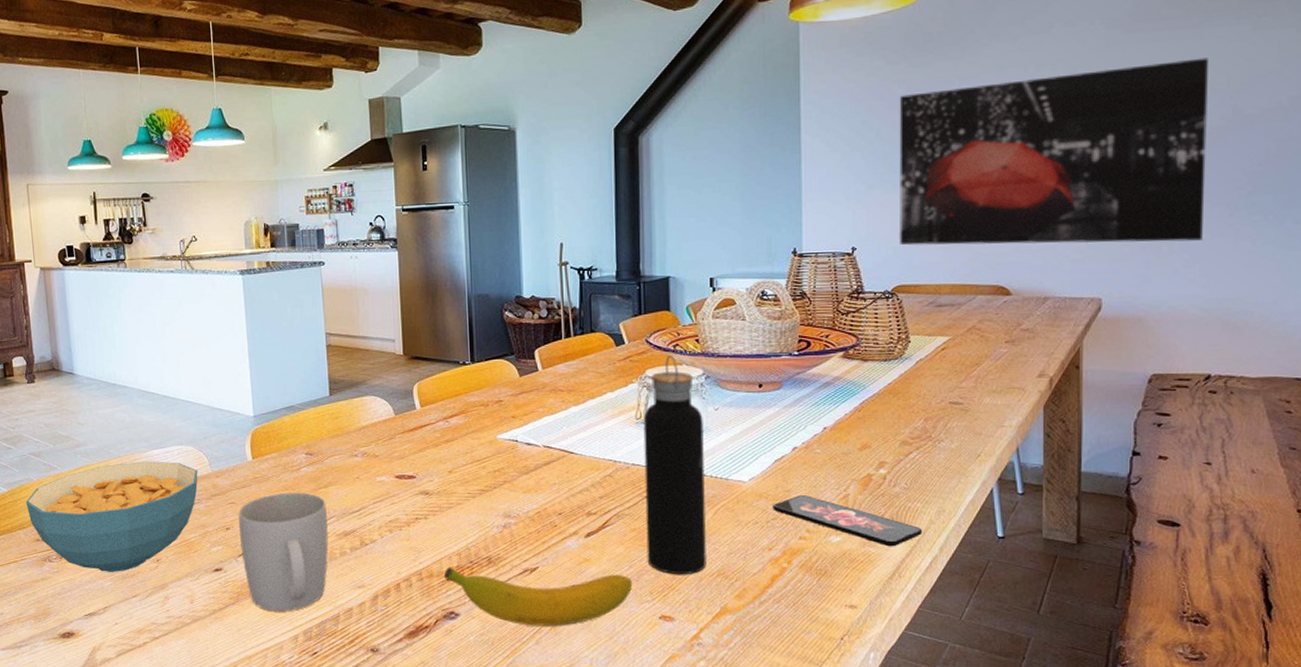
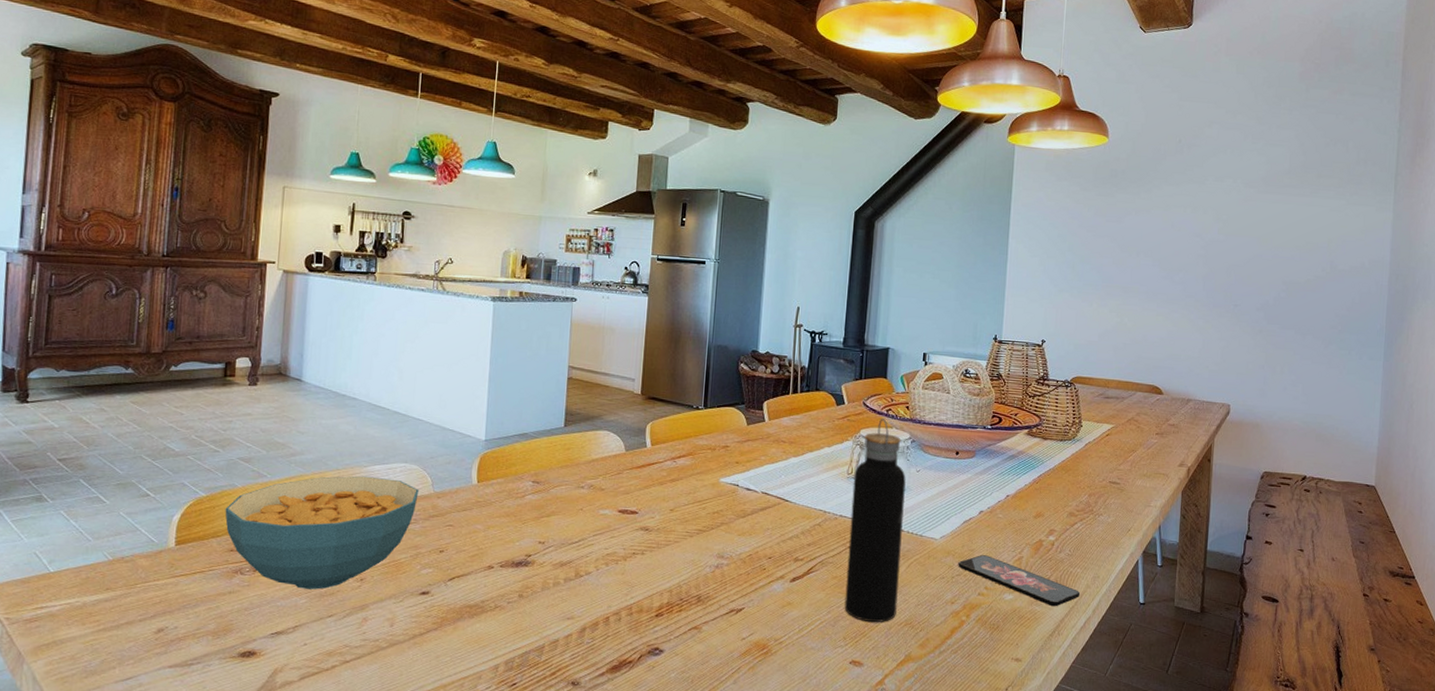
mug: present [238,492,329,611] -> none [452,518,546,640]
banana: present [443,567,633,626] -> none [653,603,829,667]
wall art: present [899,57,1208,246] -> none [1080,217,1315,365]

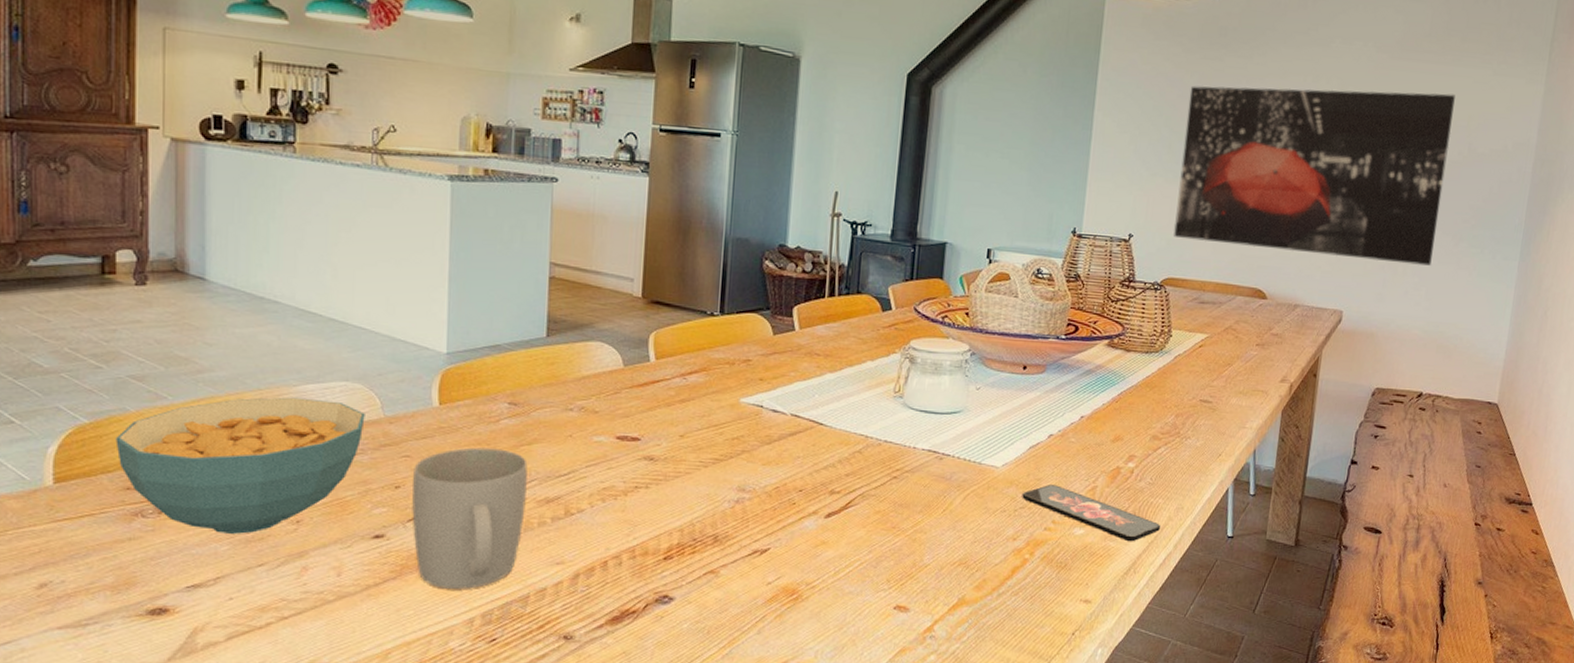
mug: none [452,518,546,640] -> present [412,447,528,589]
water bottle: present [844,417,906,622] -> none [888,326,964,562]
wall art: none [1080,217,1315,365] -> present [1174,85,1455,266]

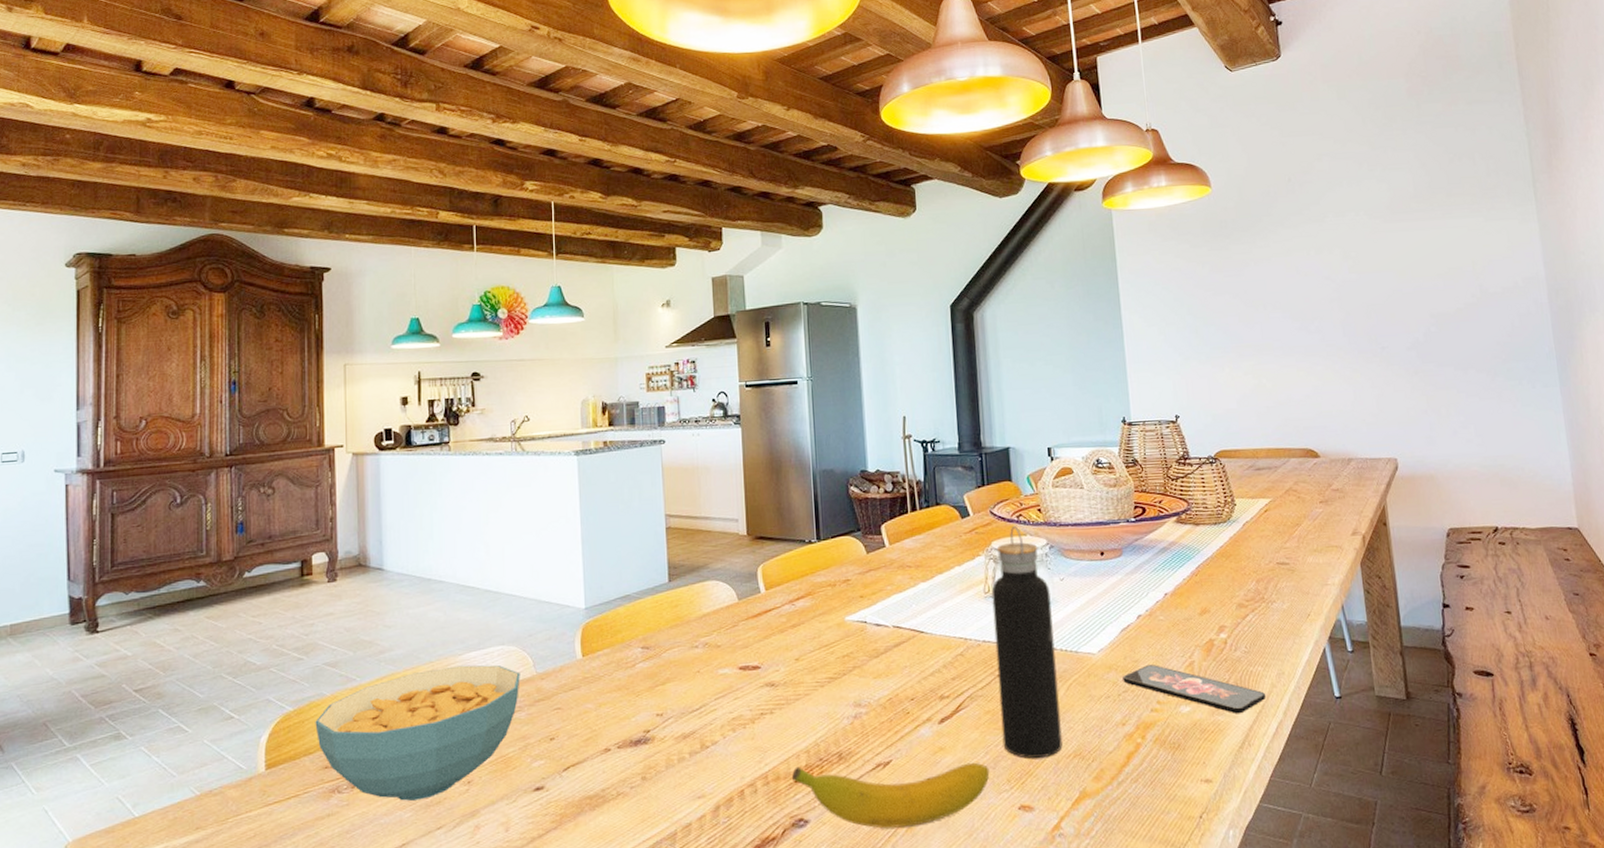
mug: present [412,447,528,589] -> none [565,691,665,834]
banana: none [660,544,871,614] -> present [791,762,990,828]
water bottle: none [888,326,964,562] -> present [991,525,1063,758]
wall art: present [1174,85,1455,266] -> none [1204,244,1473,413]

